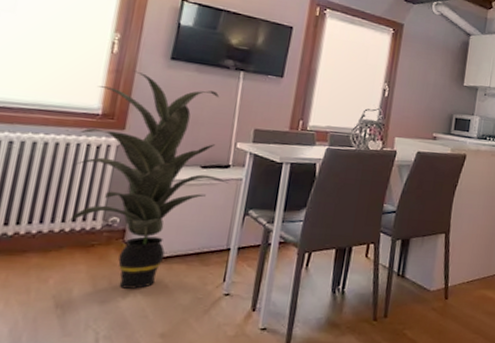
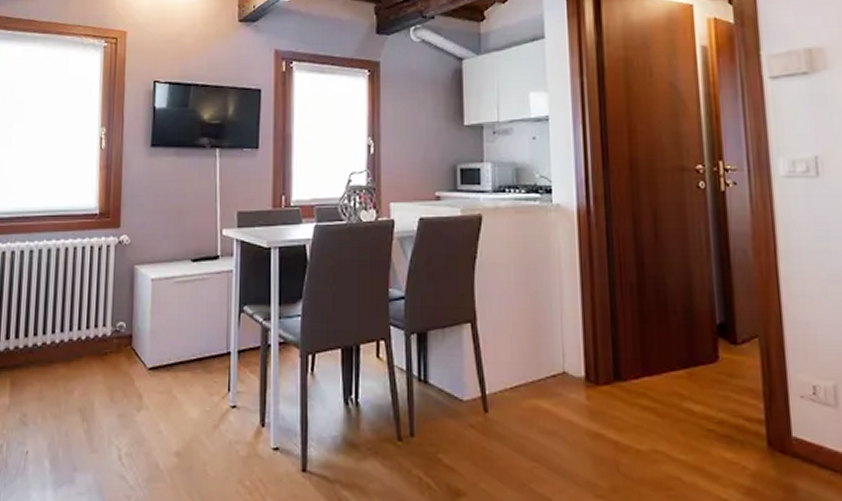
indoor plant: present [68,70,230,289] -> none [82,164,221,401]

